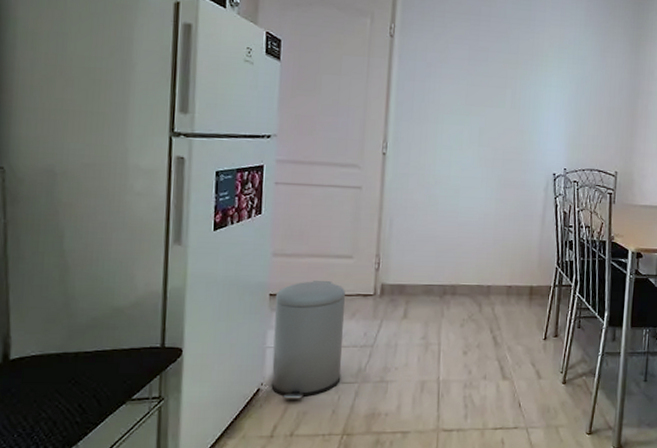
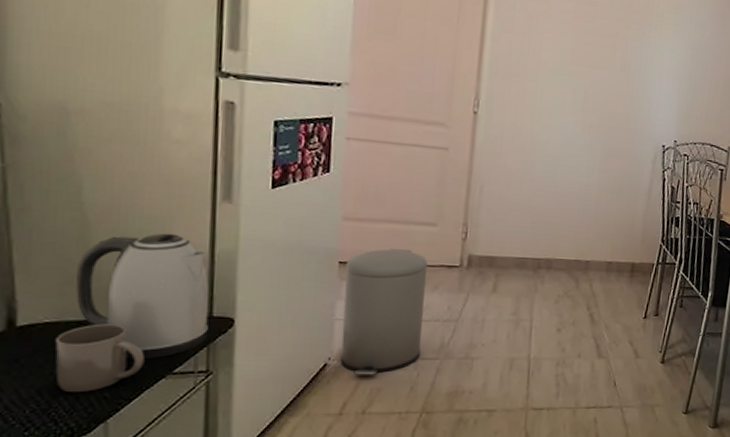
mug: none [38,356,109,419] -> present [54,323,144,393]
kettle: none [56,273,162,387] -> present [76,233,209,360]

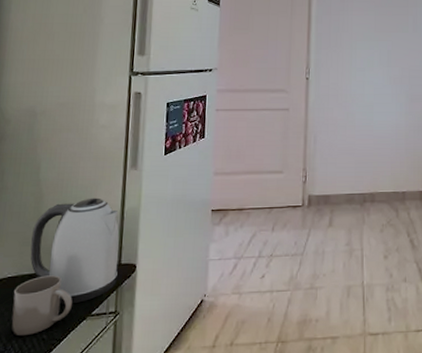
pedal bin: present [340,249,427,375] -> none [213,195,277,309]

